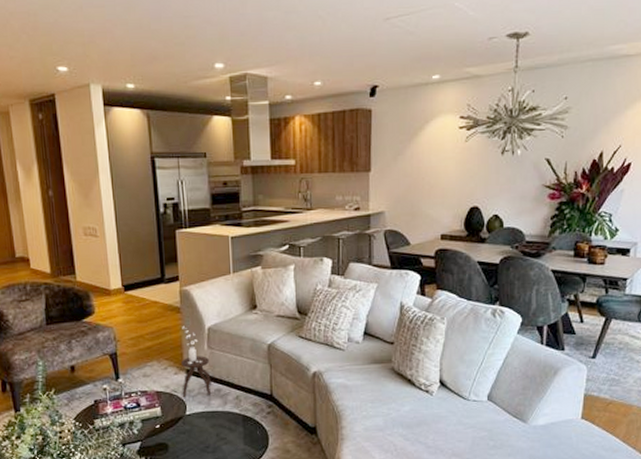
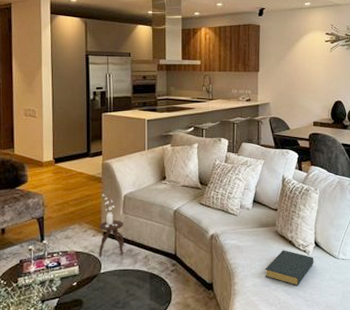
hardback book: none [378,390,438,431] -> present [265,250,314,286]

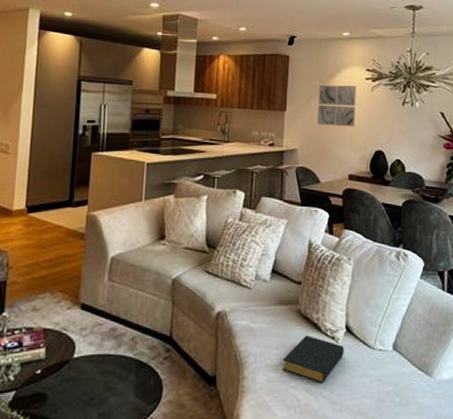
side table: present [98,193,124,258] -> none [72,254,109,338]
wall art: none [285,48,318,83] -> present [317,84,356,127]

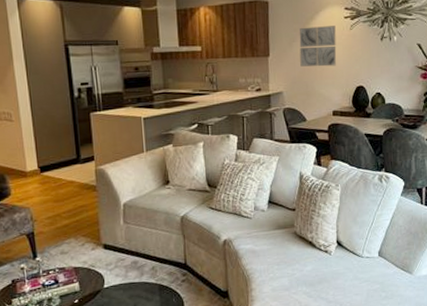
hardback book: present [282,335,344,384] -> none [284,251,337,288]

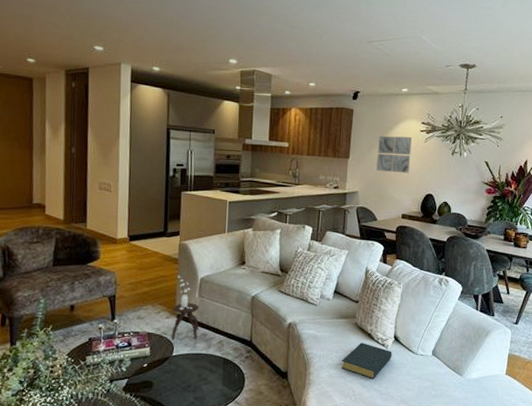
side table: none [98,202,129,272] -> present [171,275,200,340]
hardback book: none [284,251,337,288] -> present [341,342,392,379]

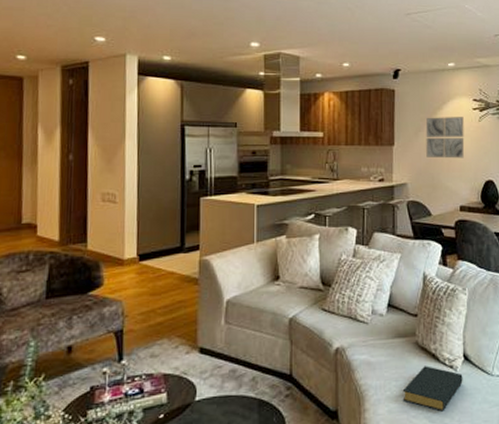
side table: present [171,275,200,340] -> none [192,298,226,381]

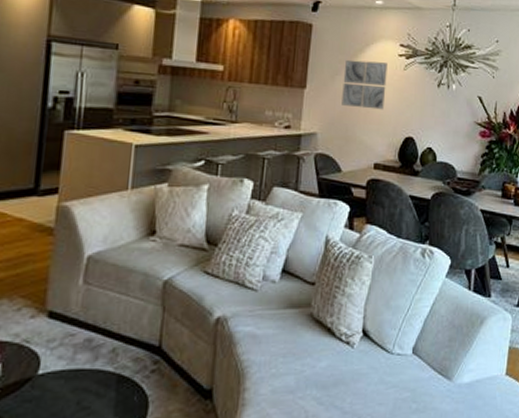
hardback book: present [402,366,463,412] -> none [289,341,360,393]

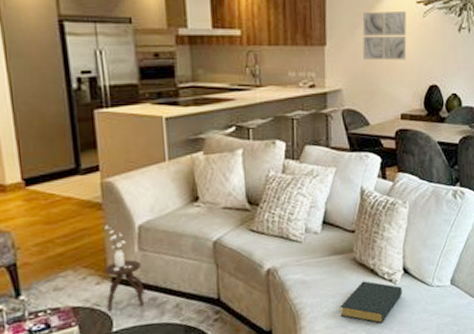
side table: none [36,252,84,351] -> present [105,224,145,312]
hardback book: none [289,341,360,393] -> present [340,281,402,324]

